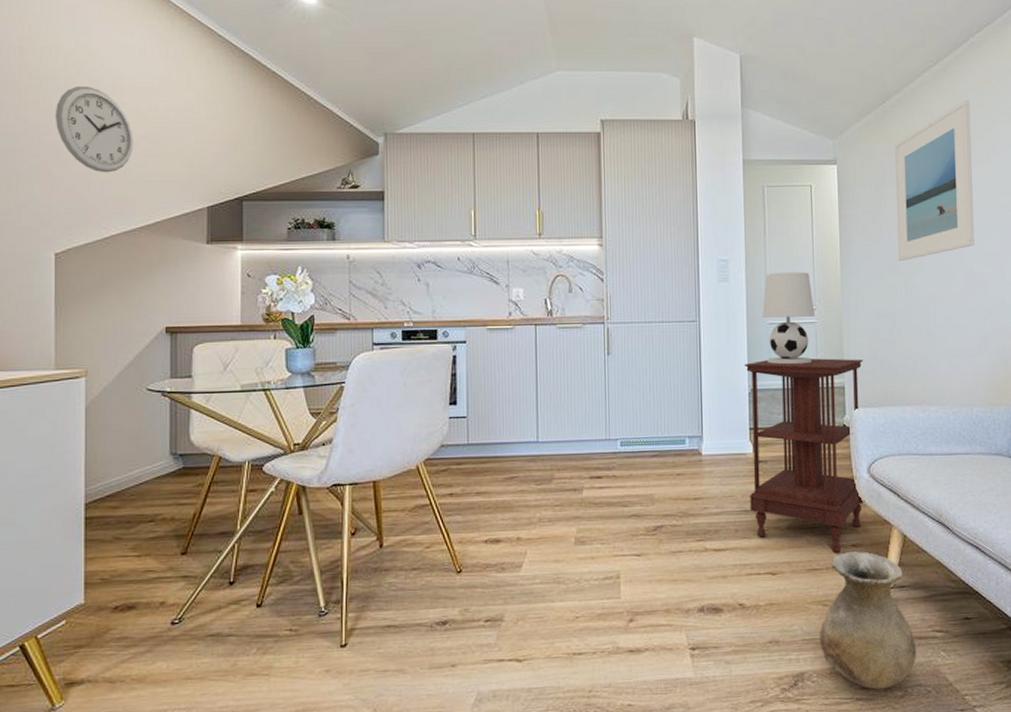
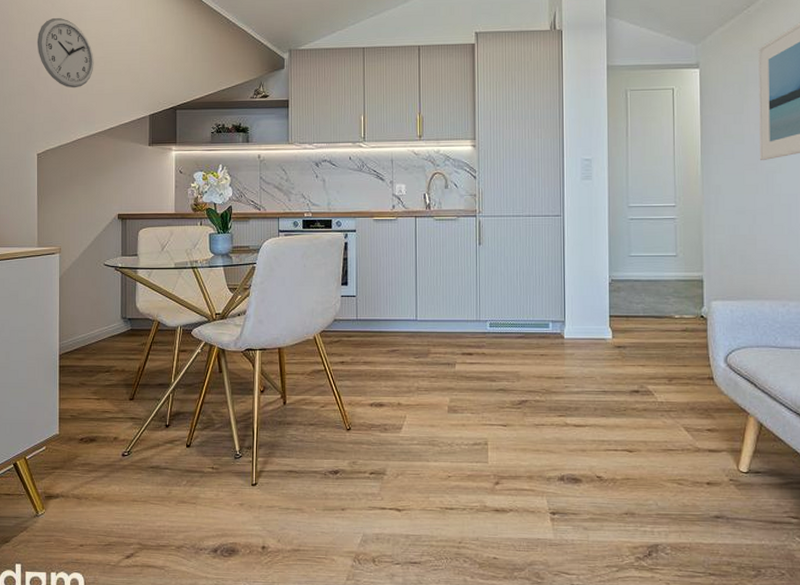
side table: present [745,358,865,553] -> none [606,253,722,436]
table lamp: present [762,272,815,365] -> none [624,171,675,258]
vase: present [819,551,917,690] -> none [673,436,771,567]

